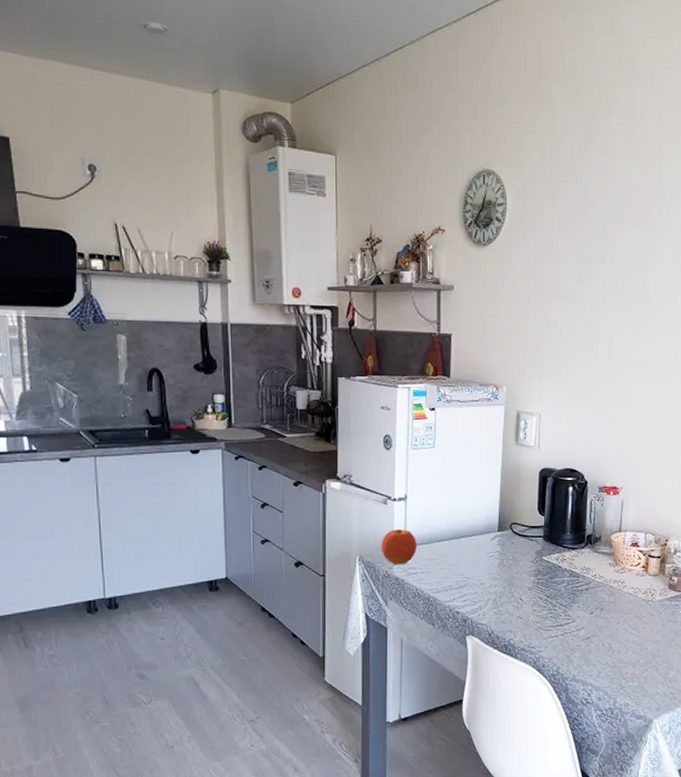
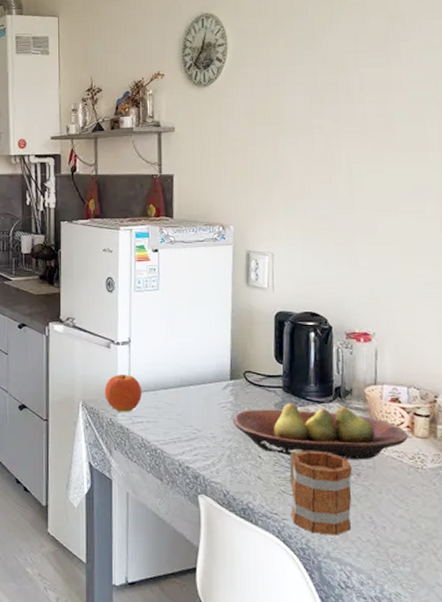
fruit bowl: none [499,550,643,597] -> present [232,403,408,460]
mug: none [545,591,597,662] -> present [290,449,352,536]

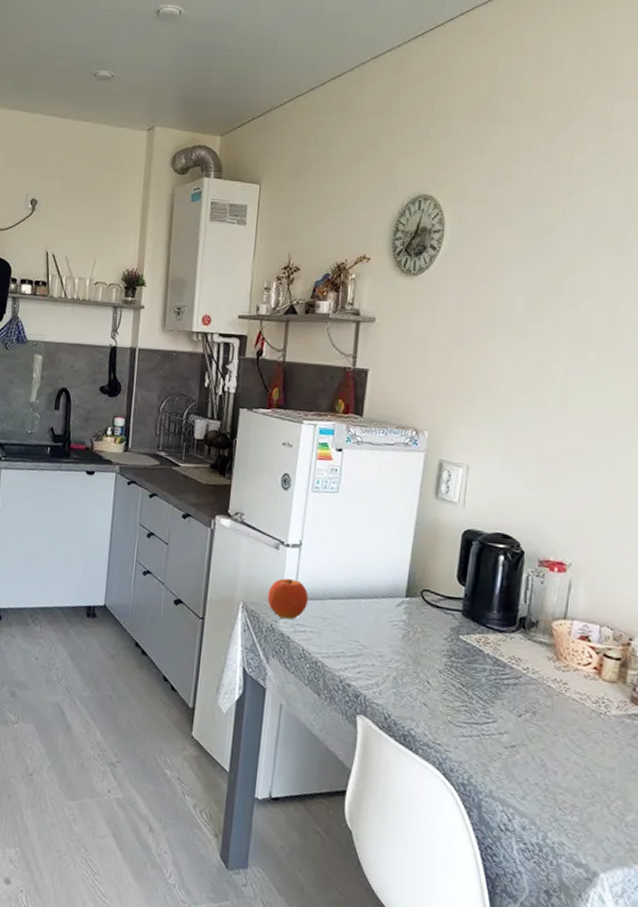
fruit bowl: present [232,403,408,460] -> none [403,628,594,698]
mug: present [290,449,352,536] -> none [455,678,528,775]

